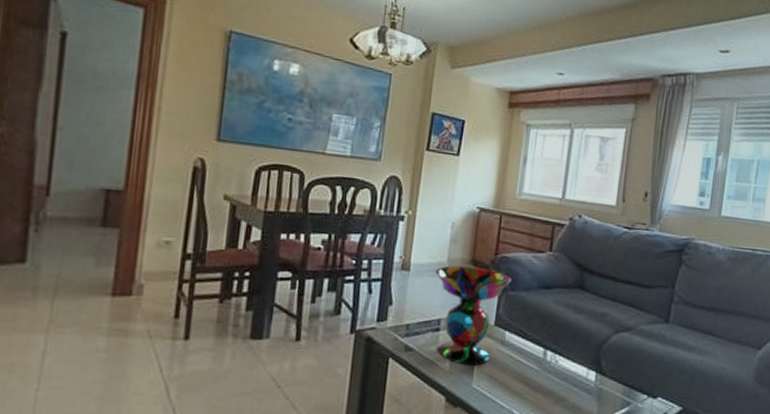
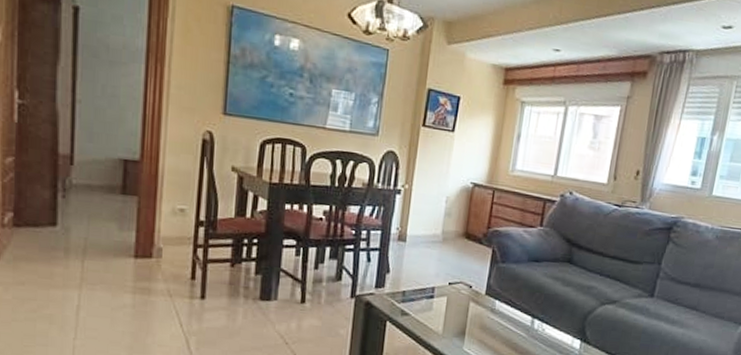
decorative bowl: present [435,265,512,366] -> none [430,237,503,331]

